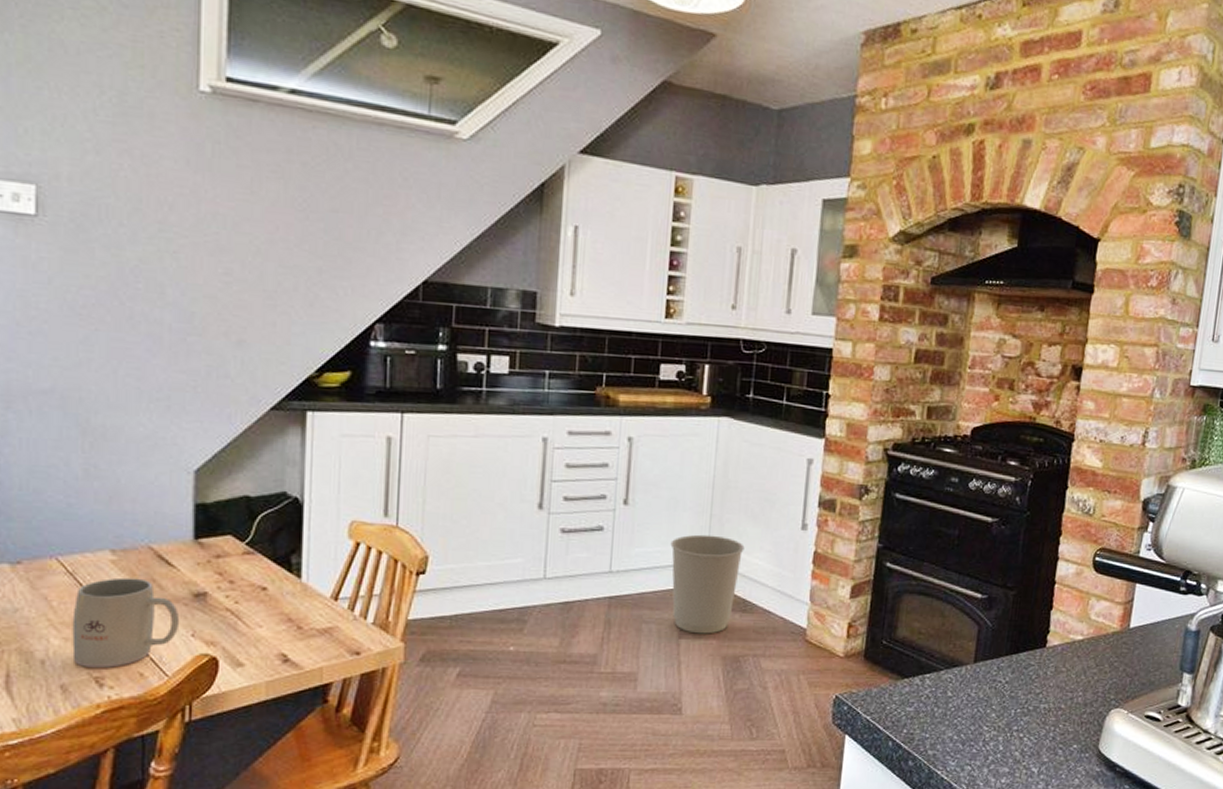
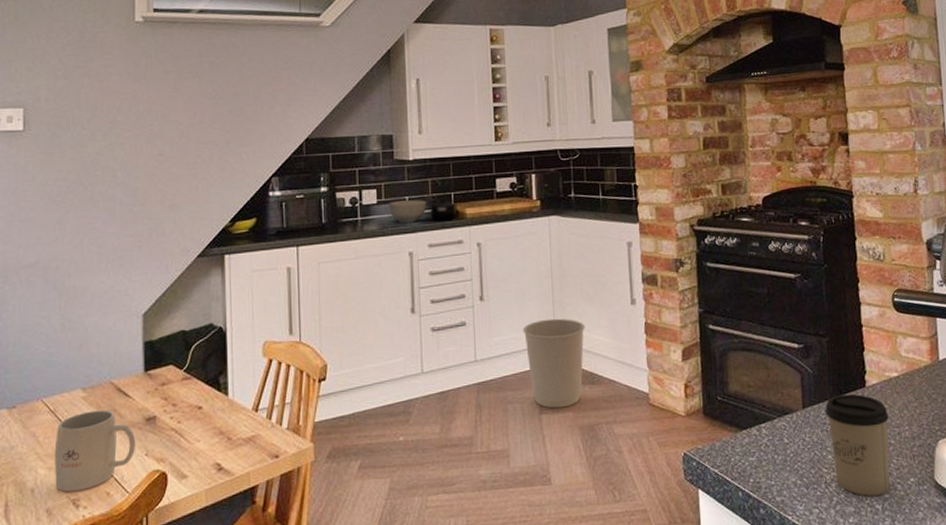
bowl: none [523,374,570,403] -> present [389,199,426,223]
saucepan: none [574,378,608,406] -> present [430,198,457,221]
cup: none [996,652,1064,758] -> present [825,393,890,496]

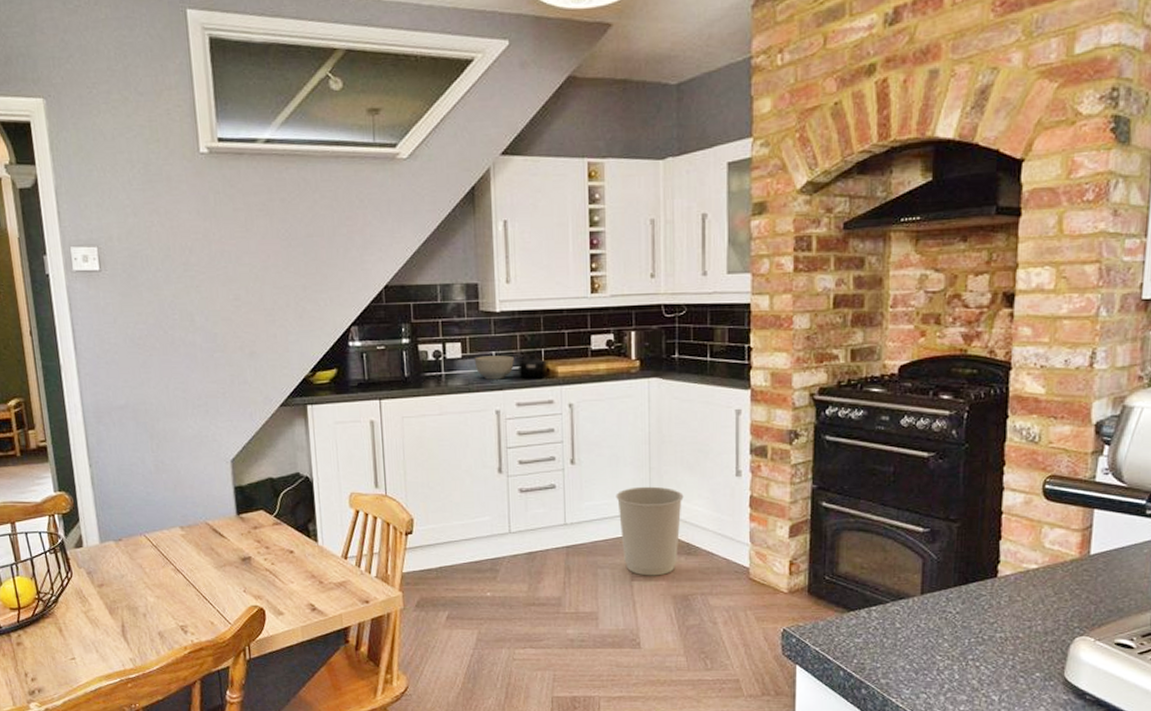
mug: present [54,410,136,492] -> none [160,548,235,619]
cup: present [825,393,890,496] -> none [946,583,1020,686]

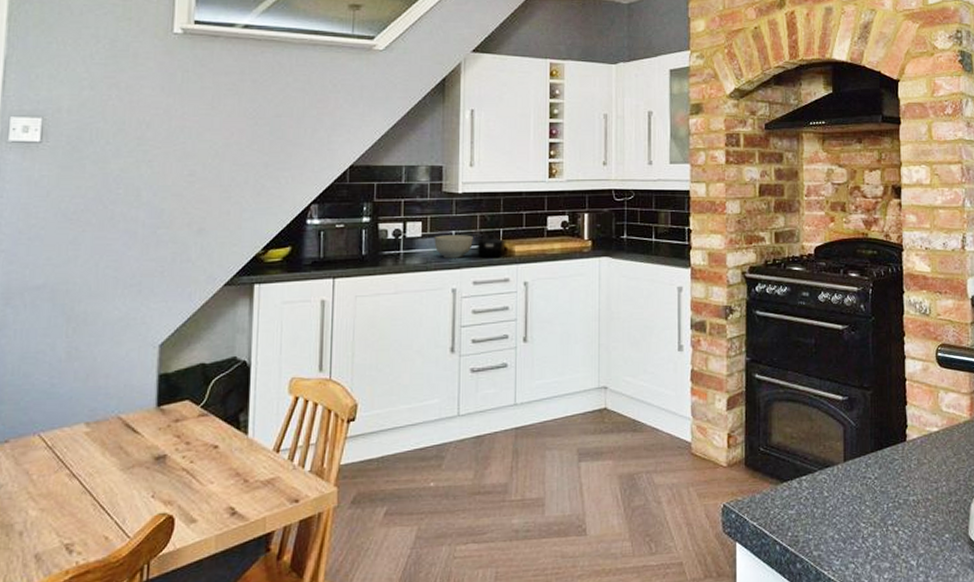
trash can: present [616,486,684,576] -> none [566,362,630,456]

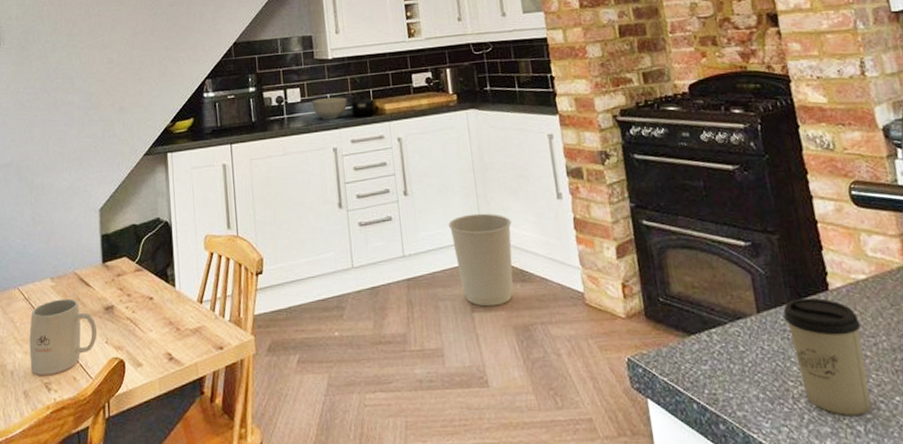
mug: none [47,447,142,536] -> present [29,298,98,376]
trash can: none [566,362,630,456] -> present [448,213,514,307]
cup: none [866,447,927,552] -> present [783,297,872,415]

